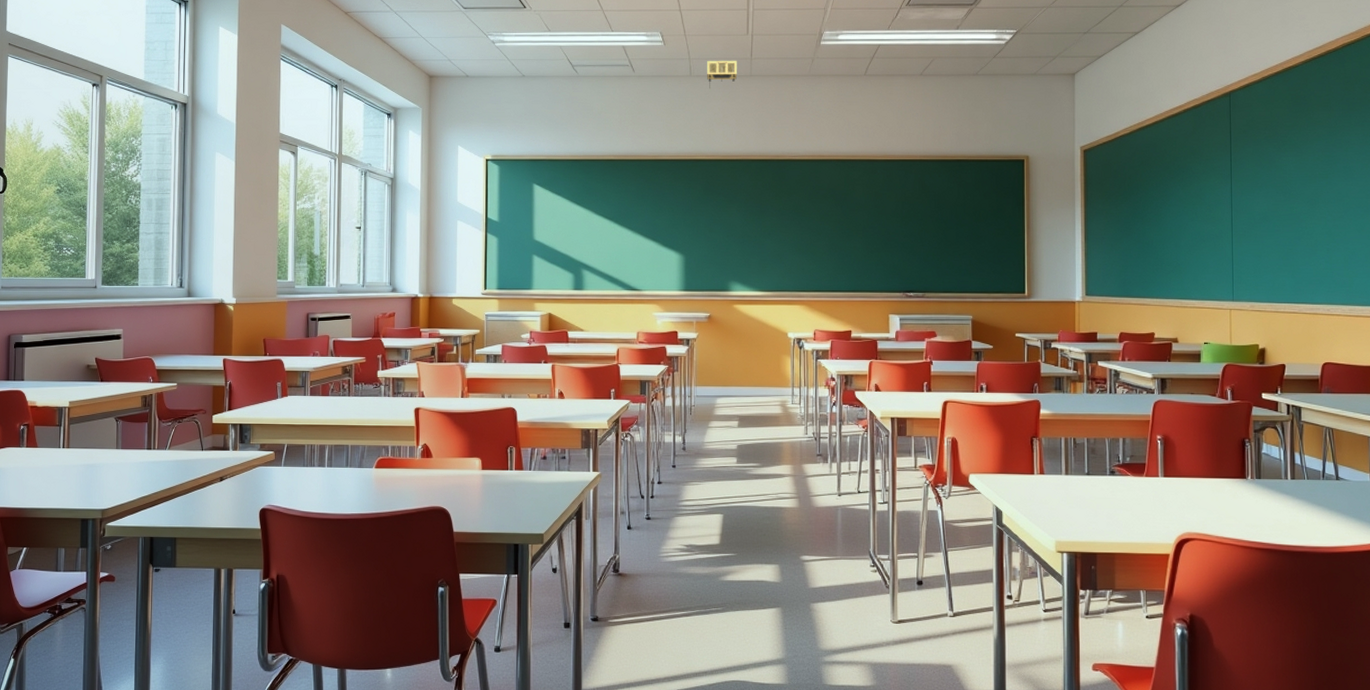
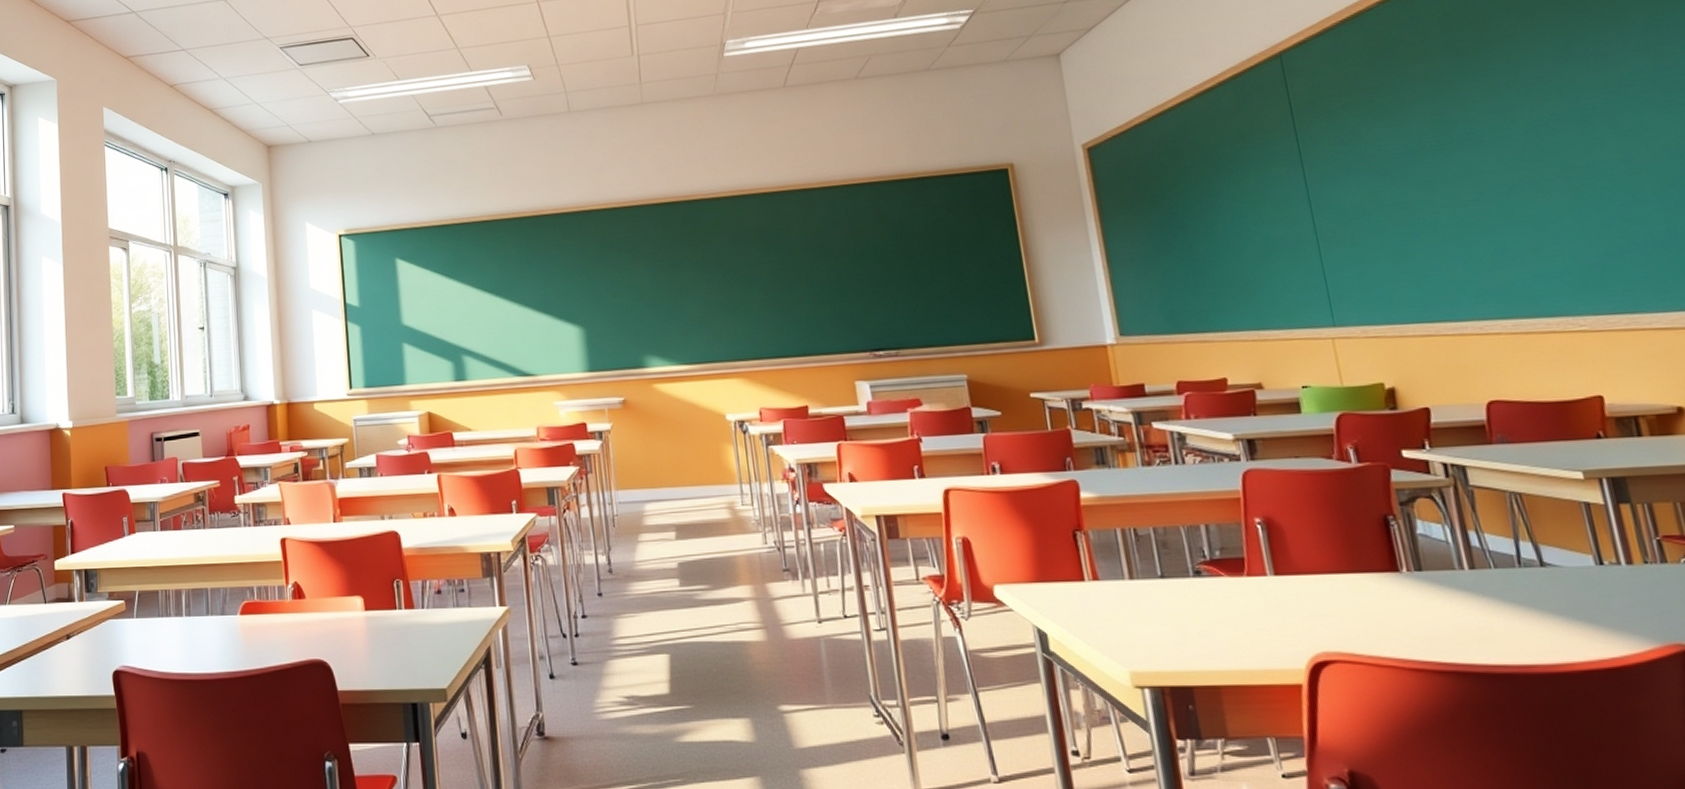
projector: present [707,60,738,88] -> none [587,87,626,124]

